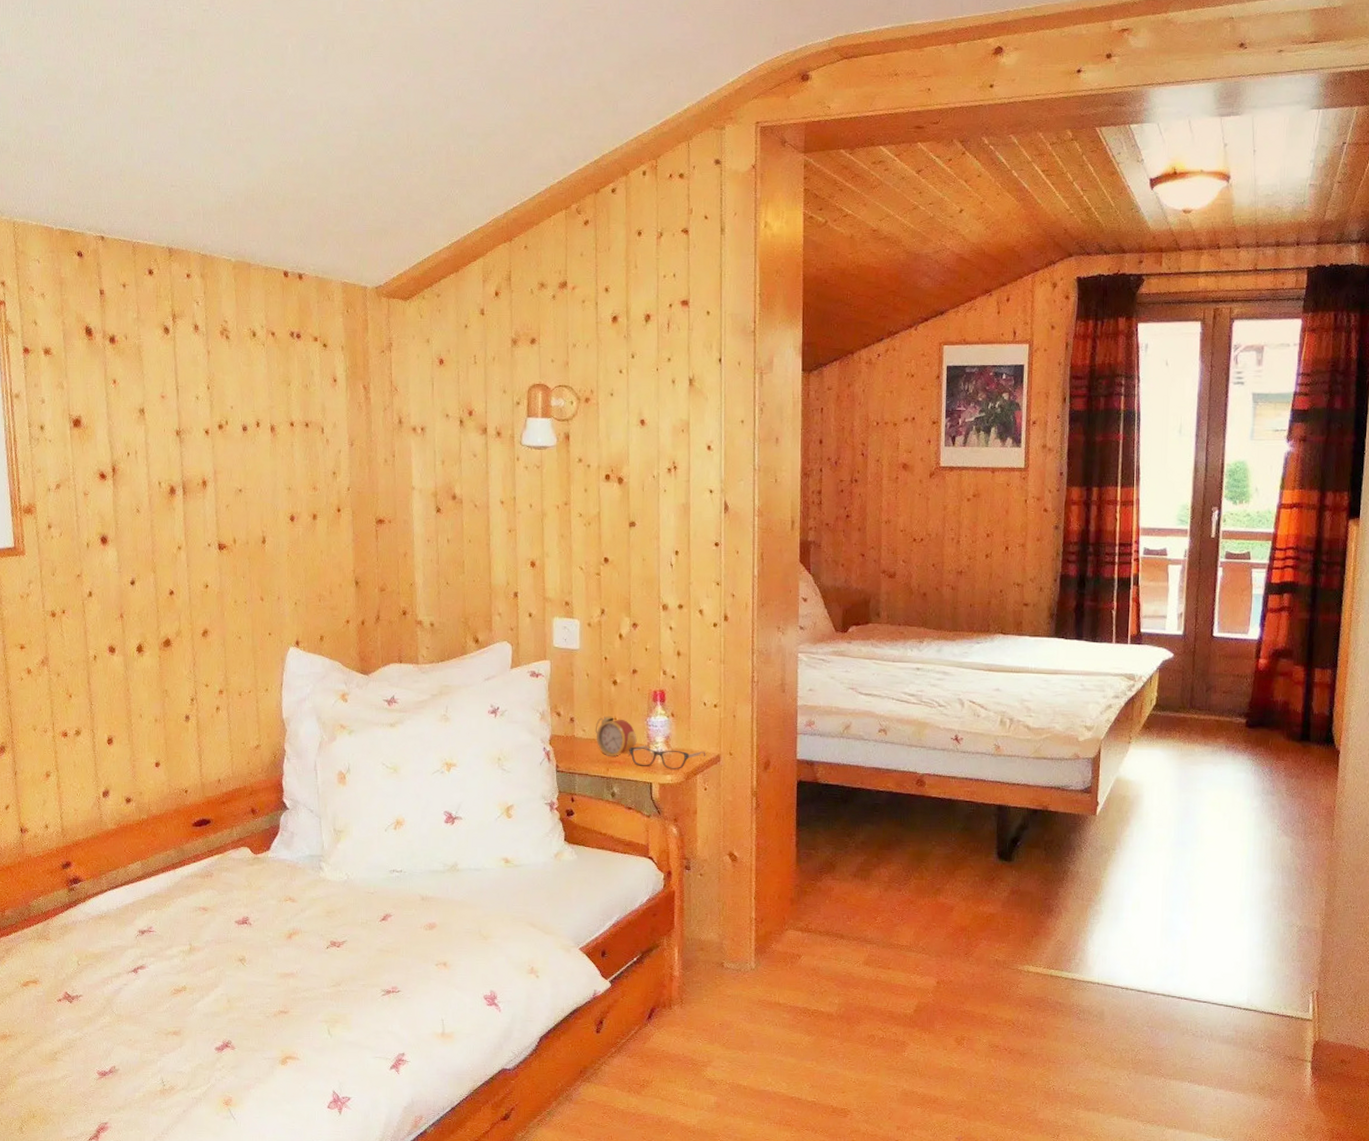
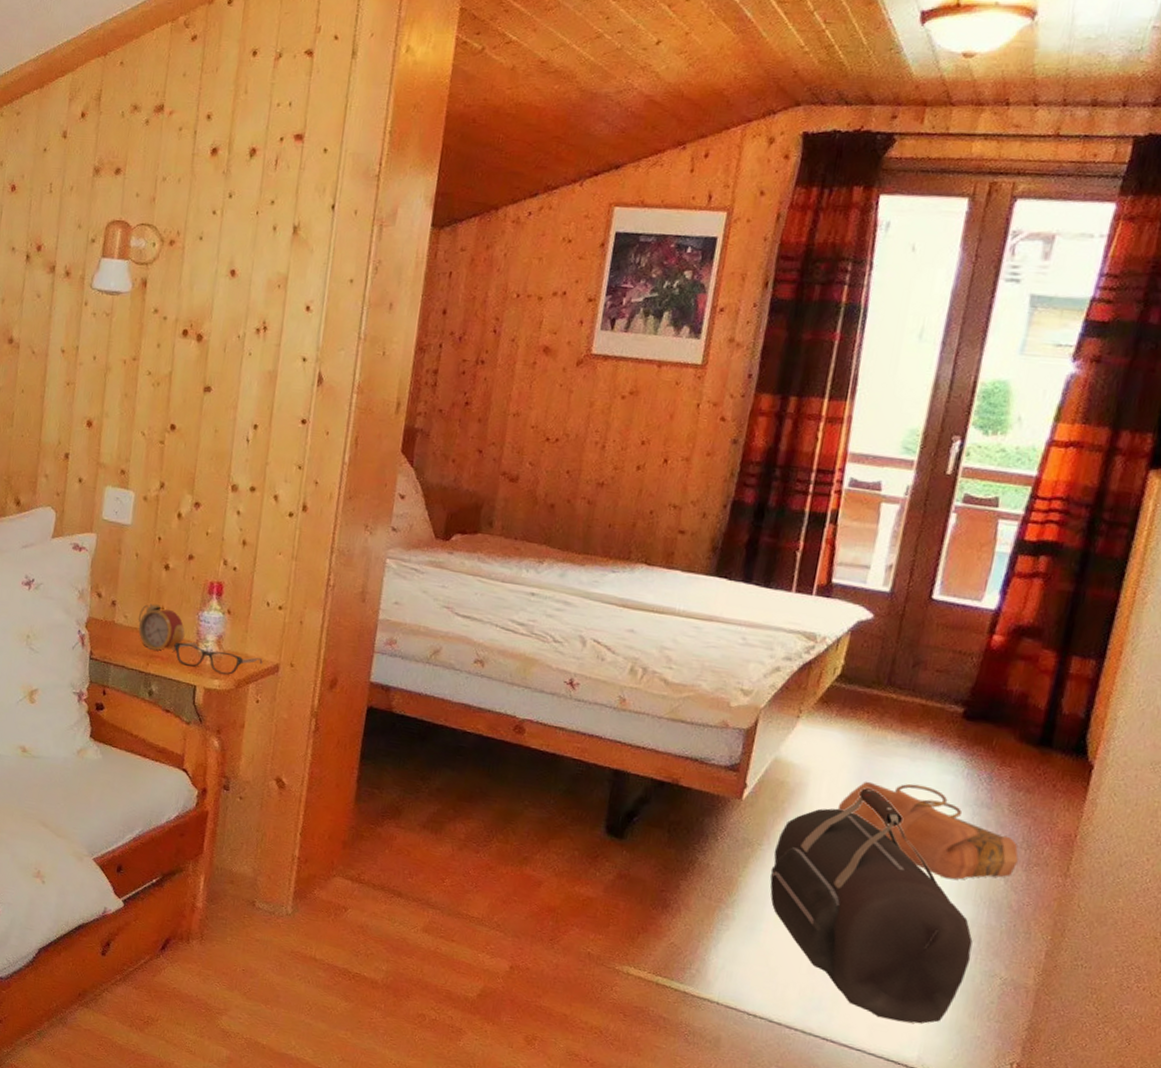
duffel bag: none [1124,792,1275,974] -> present [770,788,973,1024]
handbag: none [1166,784,1298,855] -> present [837,781,1019,880]

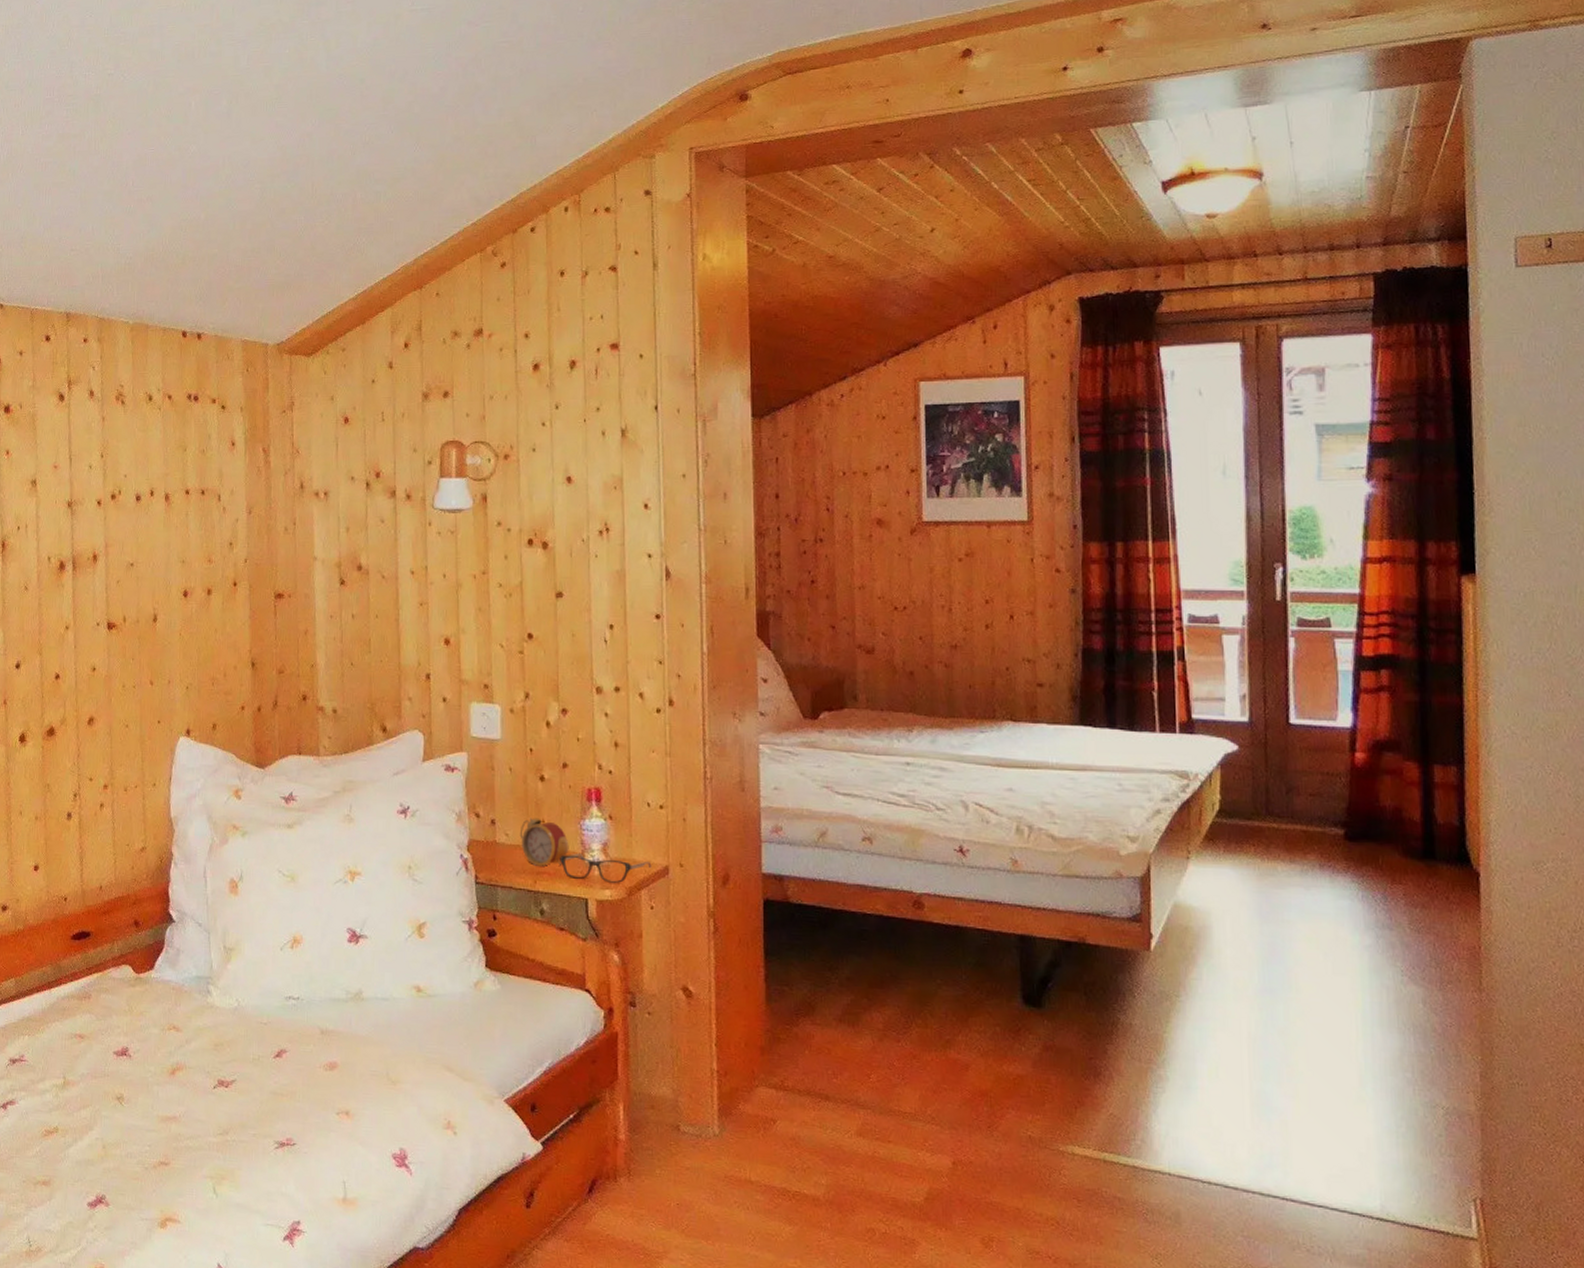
duffel bag: present [770,788,973,1024] -> none [1192,923,1409,1170]
handbag: present [837,781,1019,880] -> none [1245,913,1431,1009]

